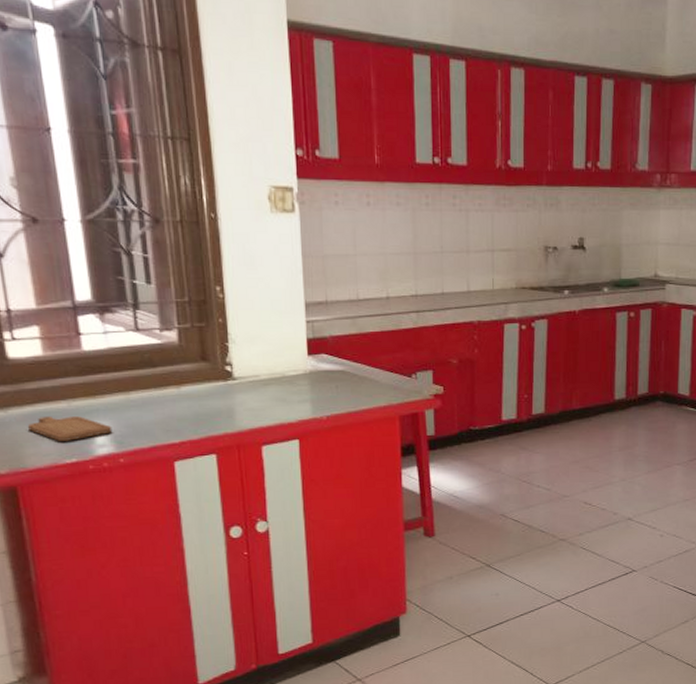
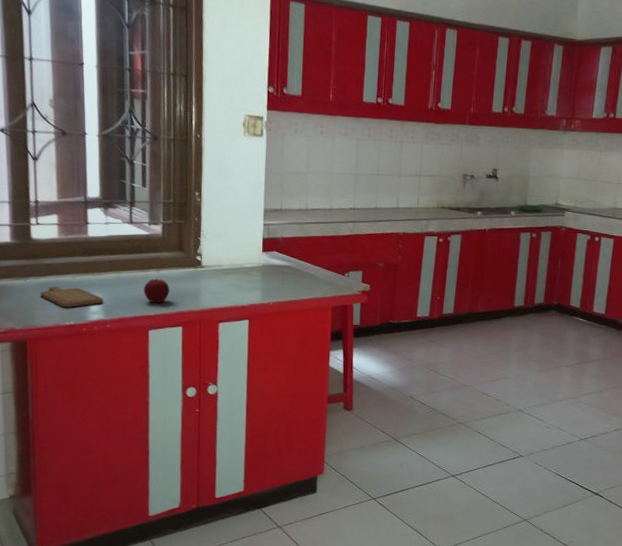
apple: none [162,396,196,428] -> present [143,278,170,304]

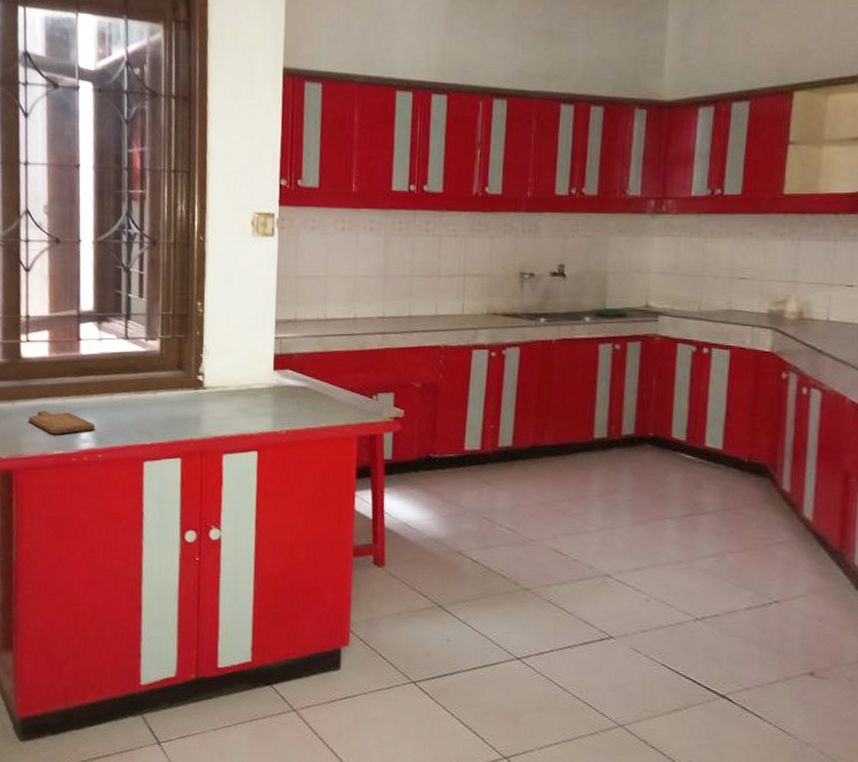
apple: present [143,278,170,304] -> none [139,401,168,431]

